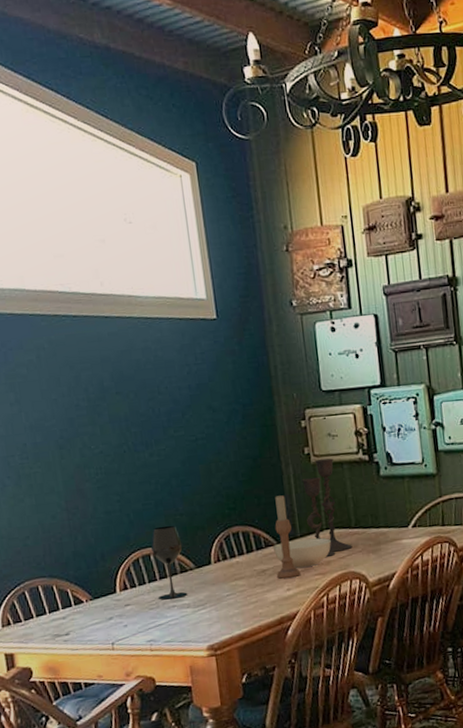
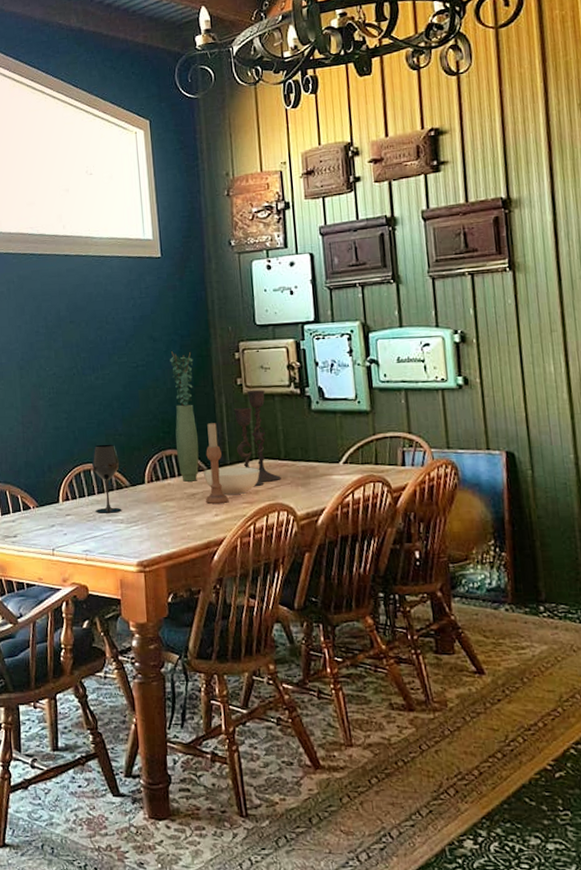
vase: none [232,422,269,559] -> present [170,351,199,482]

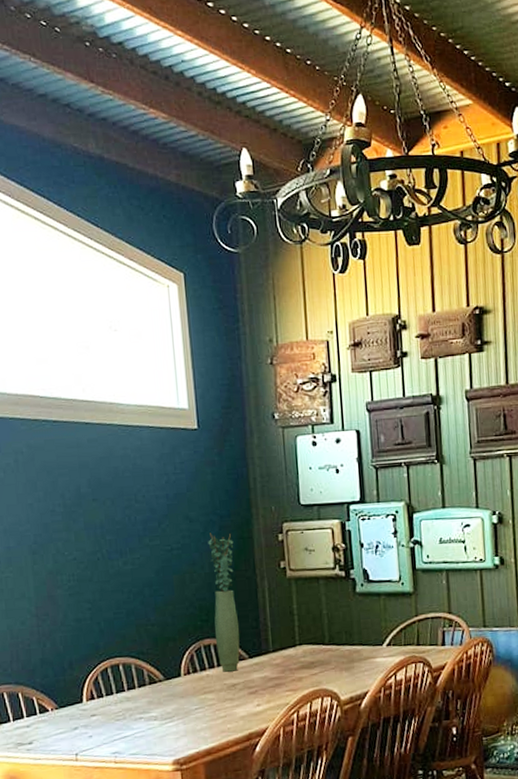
wineglass: present [92,444,122,513] -> none [120,635,156,711]
bowl: present [203,466,261,495] -> none [244,653,305,683]
candlestick: present [206,423,229,504] -> none [247,609,272,694]
candlestick: present [233,390,281,486] -> none [276,573,325,673]

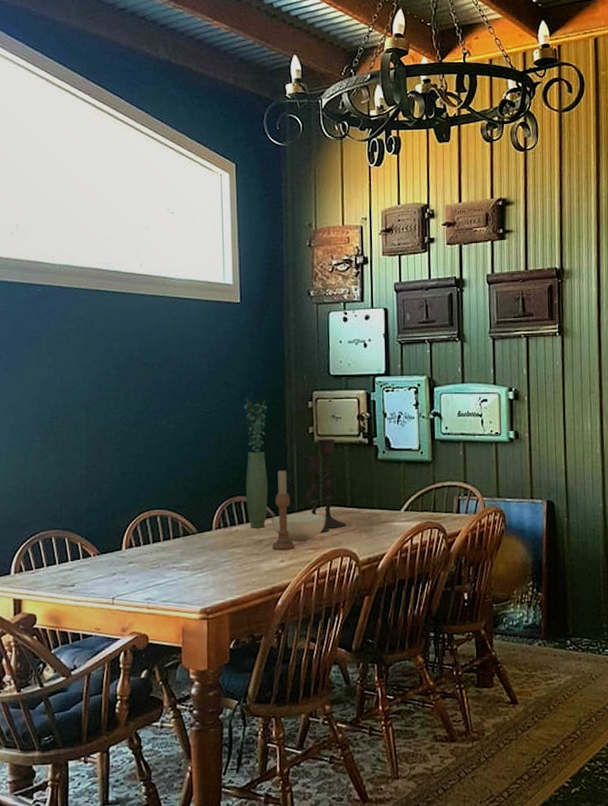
bowl: none [244,653,305,683] -> present [271,513,327,541]
candlestick: none [247,609,272,694] -> present [273,470,295,550]
candlestick: none [276,573,325,673] -> present [304,439,346,532]

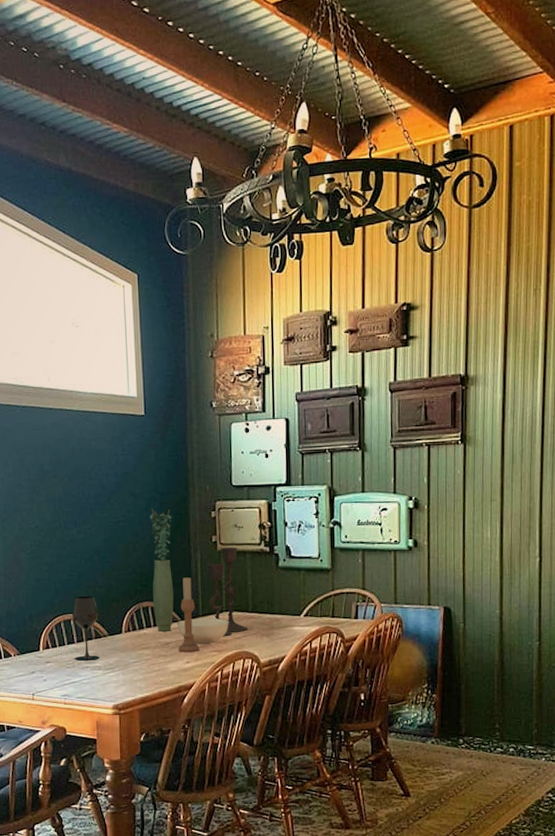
wineglass: none [159,490,188,561] -> present [72,596,100,661]

